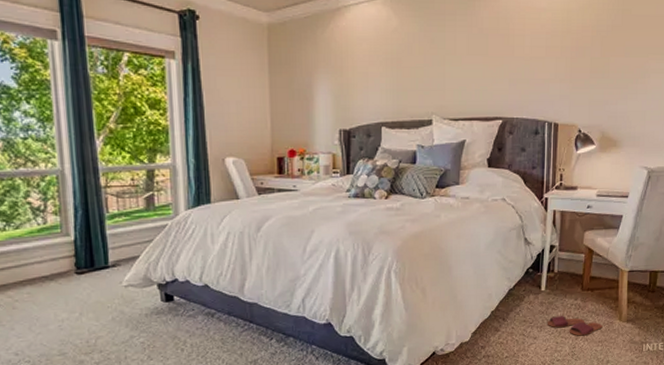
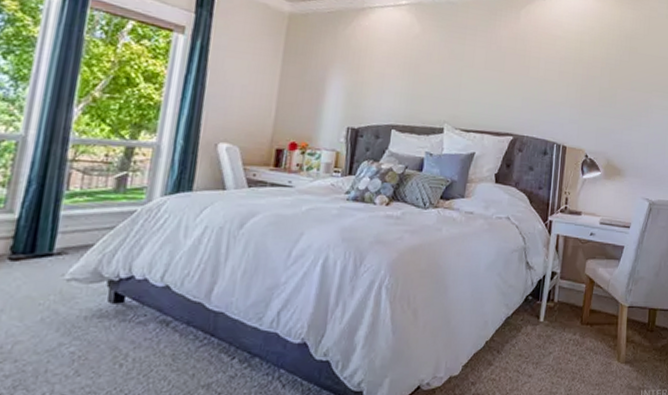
slippers: present [547,316,603,336] -> none [543,352,601,377]

